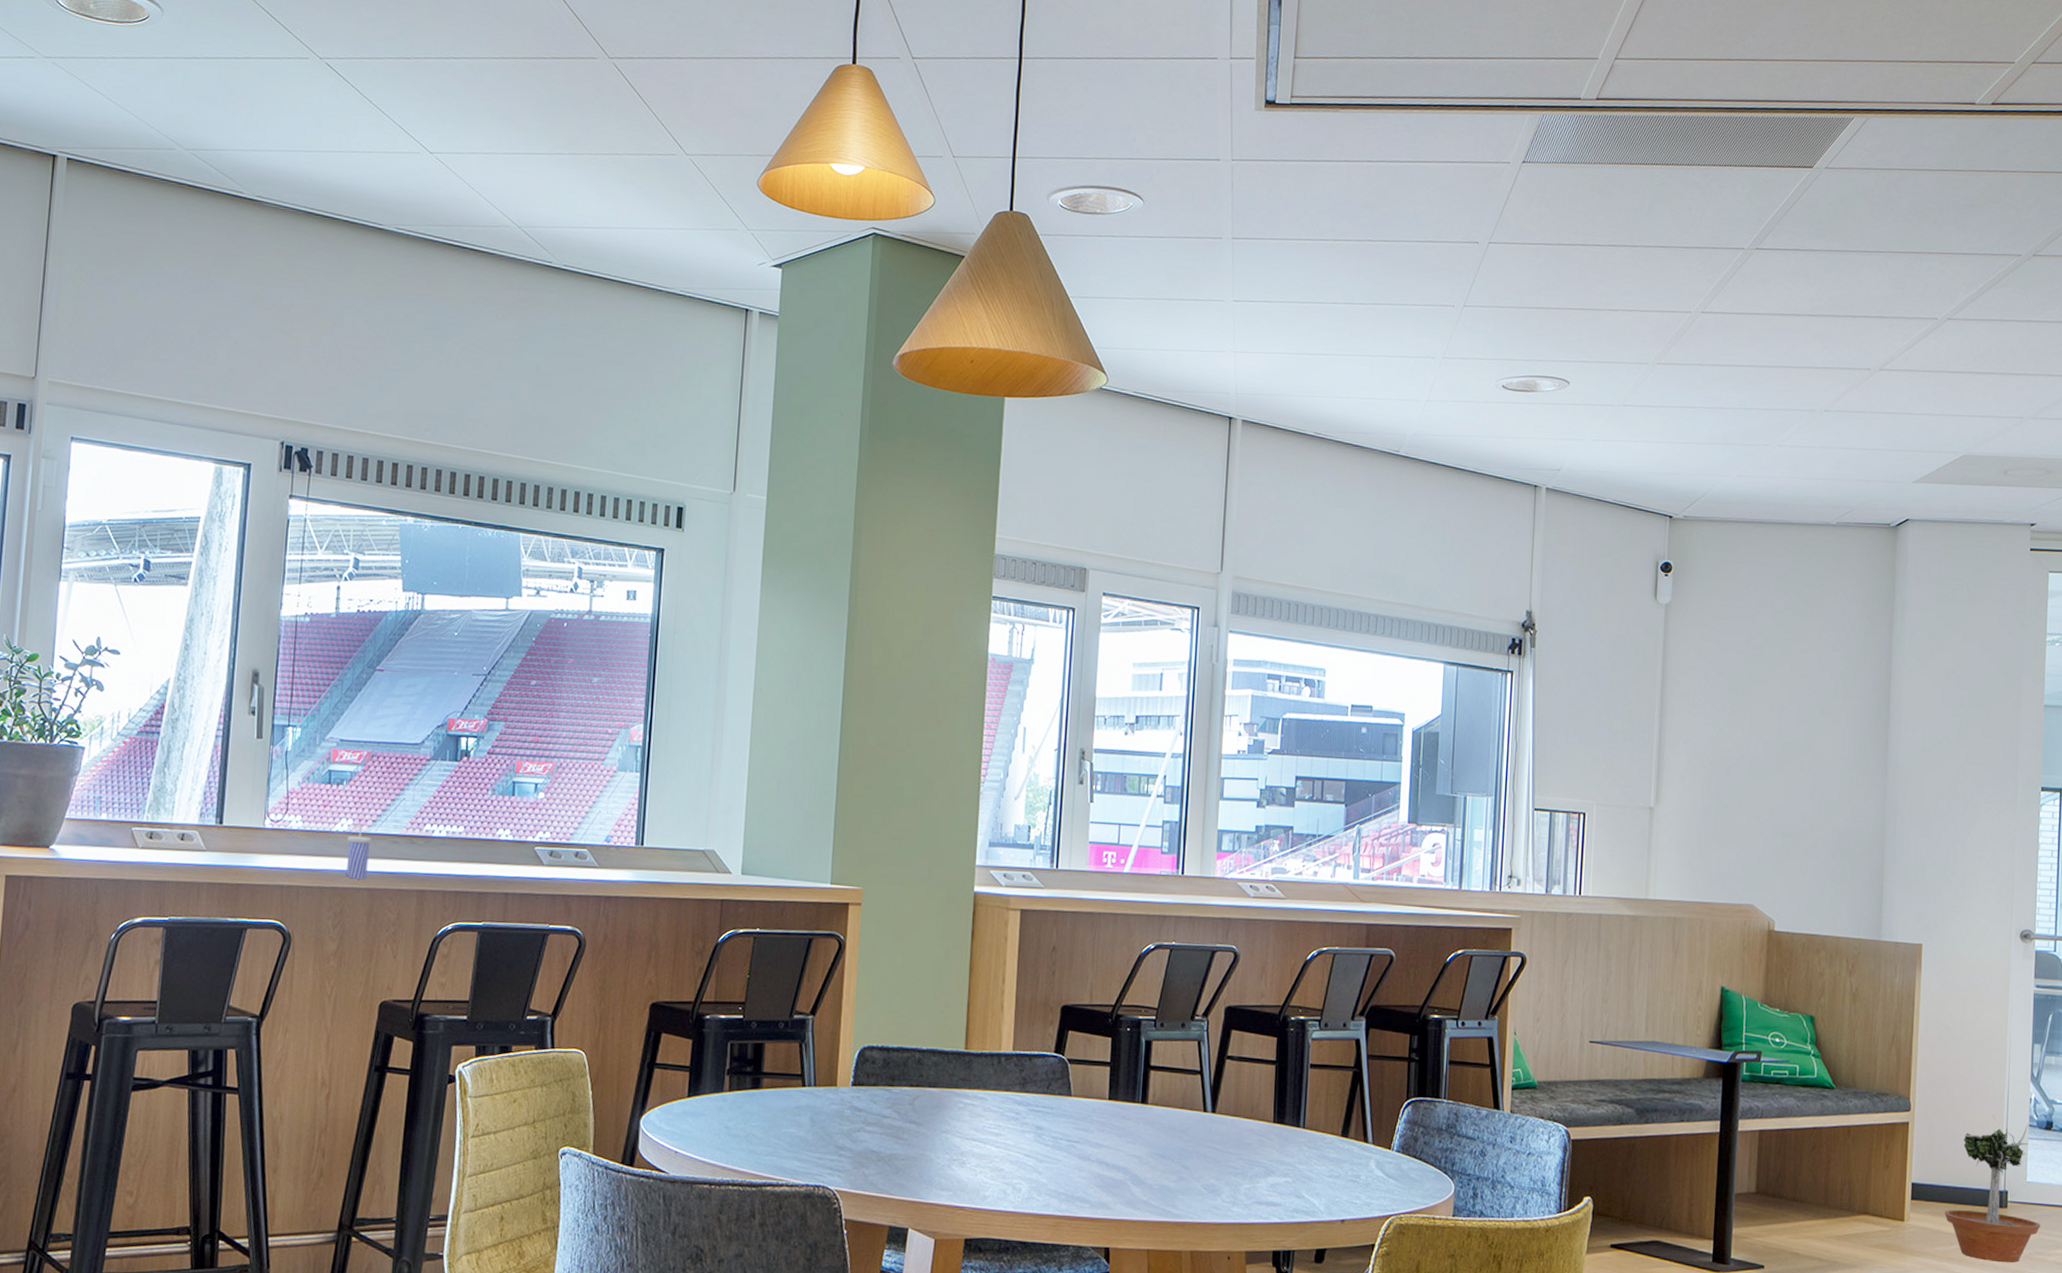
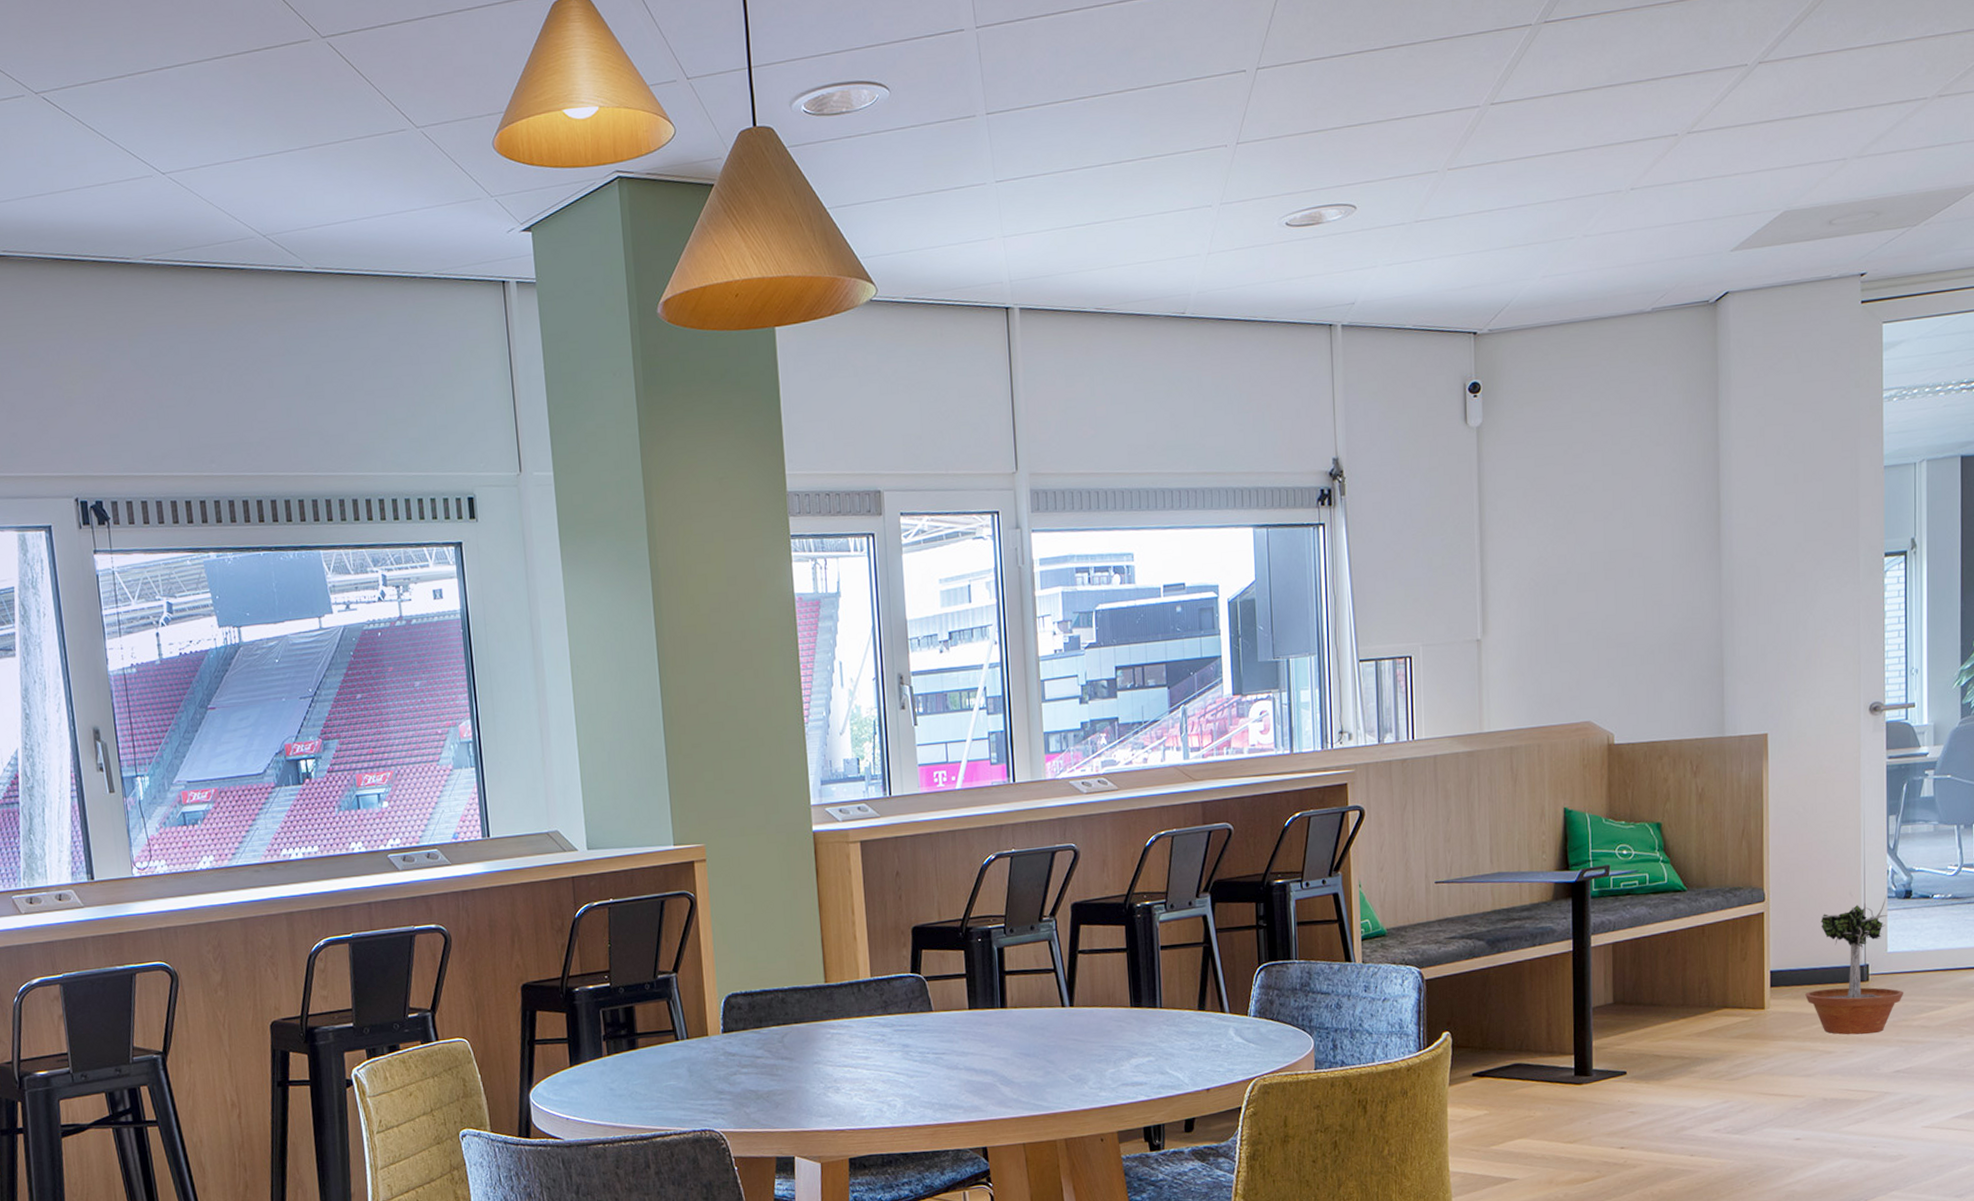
beverage cup: present [345,825,372,880] -> none [211,860,237,912]

